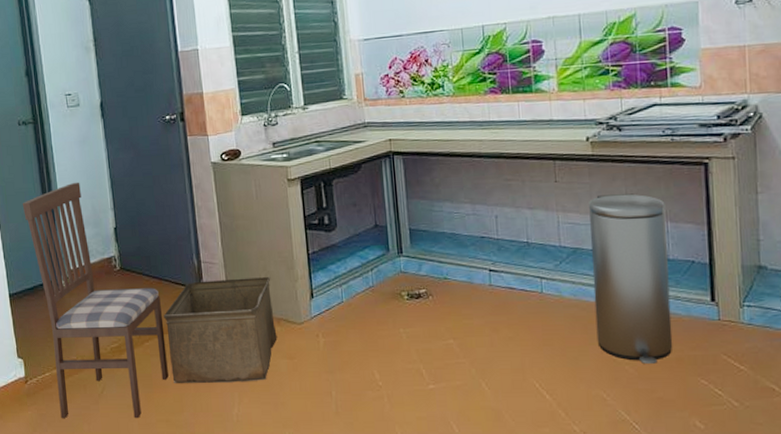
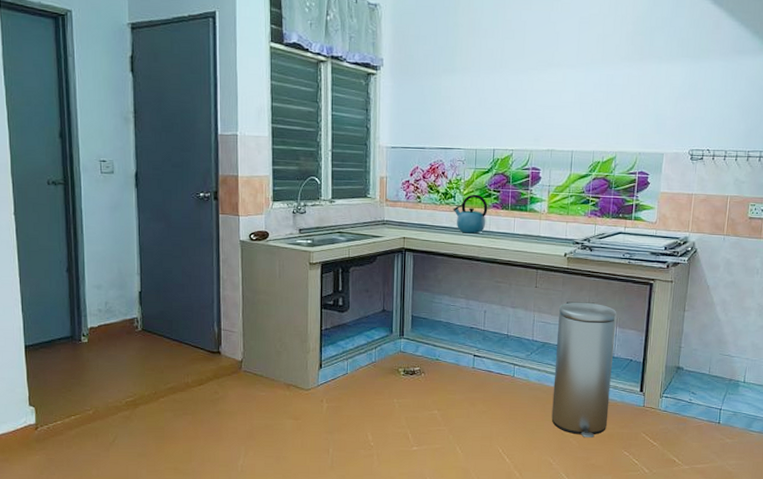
dining chair: present [23,182,169,419] -> none [46,245,180,465]
storage bin: present [163,276,278,383] -> none [180,346,286,438]
kettle: none [443,80,485,127] -> present [453,194,488,234]

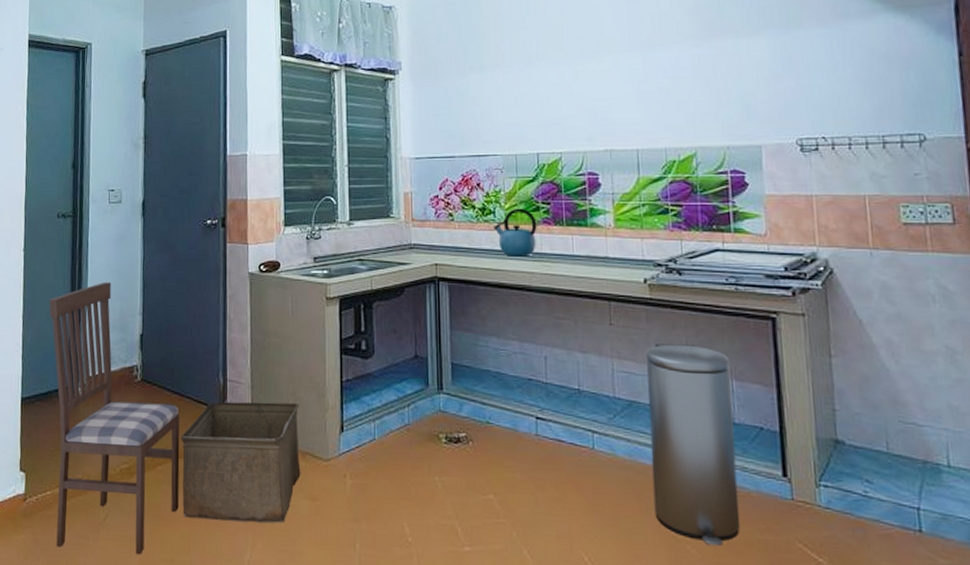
dining chair: none [46,245,180,465] -> present [49,281,180,554]
storage bin: none [180,346,286,438] -> present [180,401,301,524]

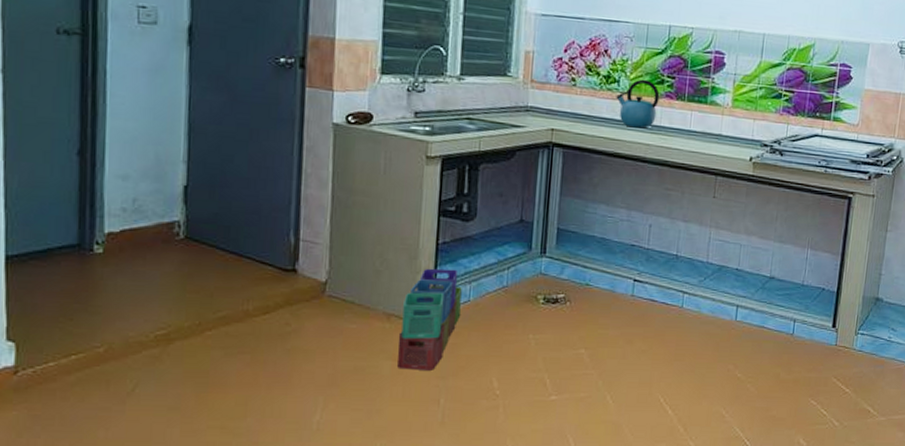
dining chair: present [49,281,180,554] -> none [47,120,237,423]
storage bin: present [180,401,301,524] -> none [237,262,387,385]
plastic crate: none [313,406,367,512] -> present [397,268,462,370]
pedal bin: present [646,344,741,547] -> none [726,216,809,384]

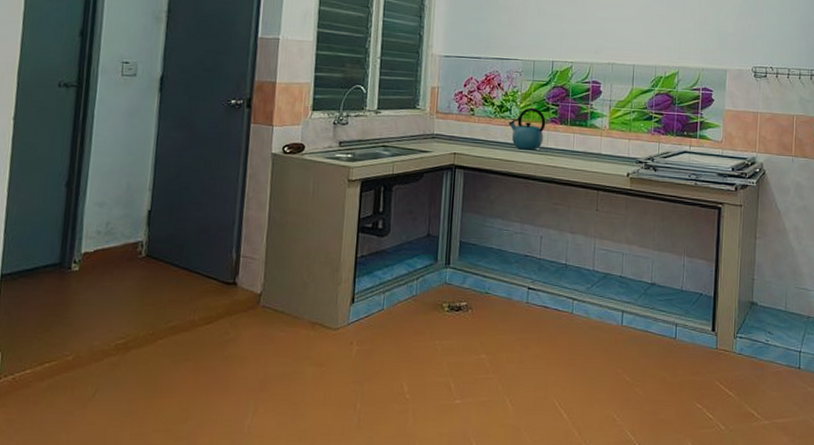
plastic crate: present [397,268,462,370] -> none [320,279,377,376]

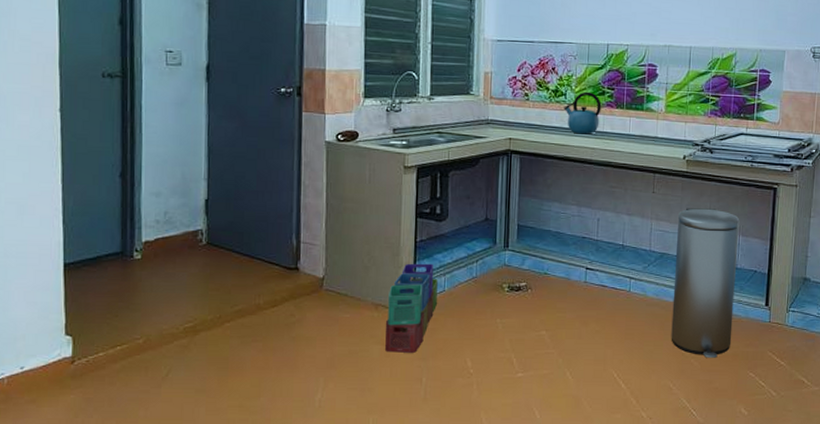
plastic crate: none [320,279,377,376] -> present [385,263,438,353]
pedal bin: none [614,227,684,388] -> present [671,208,740,359]

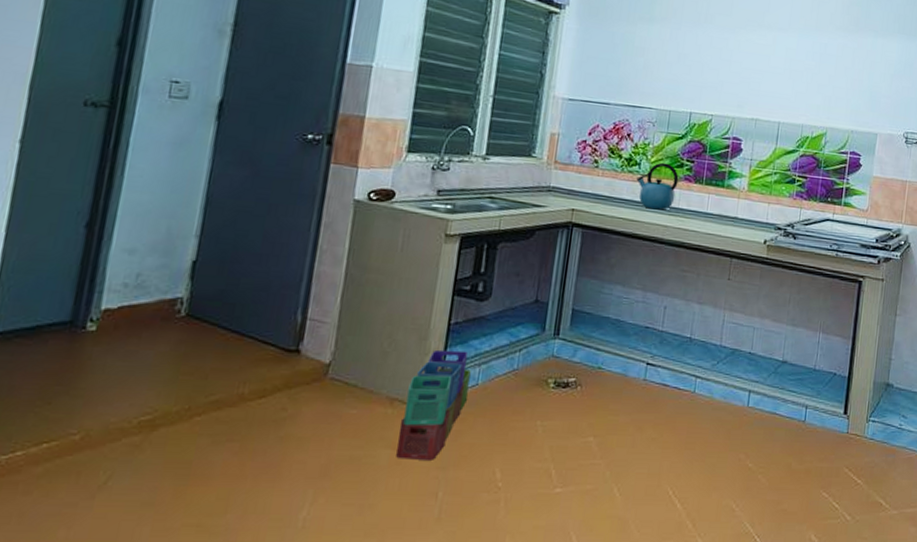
pedal bin: present [671,208,740,359] -> none [737,298,821,475]

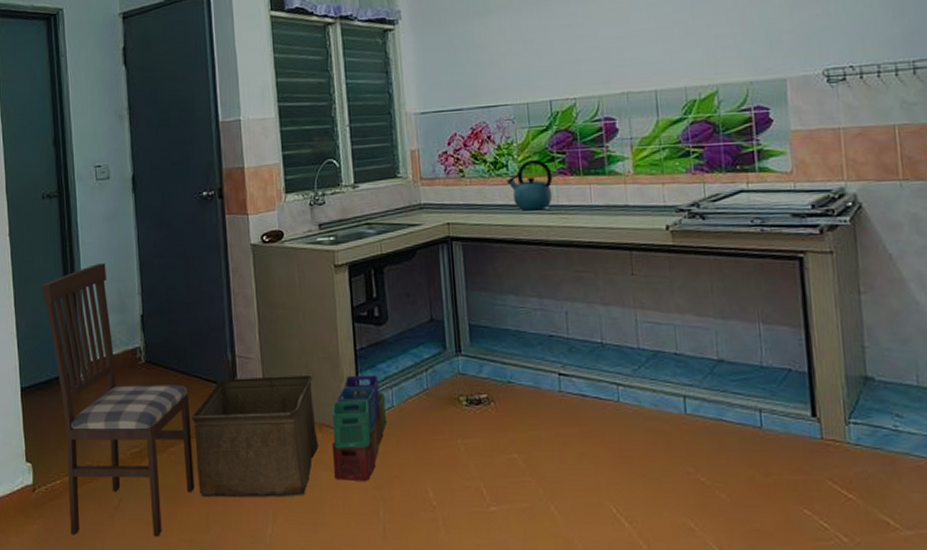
dining chair: none [22,193,236,520] -> present [42,262,195,536]
storage bin: none [223,342,395,477] -> present [191,374,319,498]

